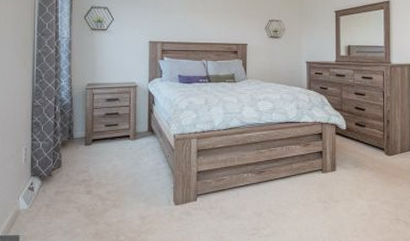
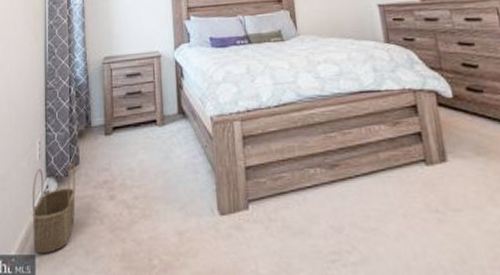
wicker basket: none [17,166,57,234] -> present [32,163,75,253]

